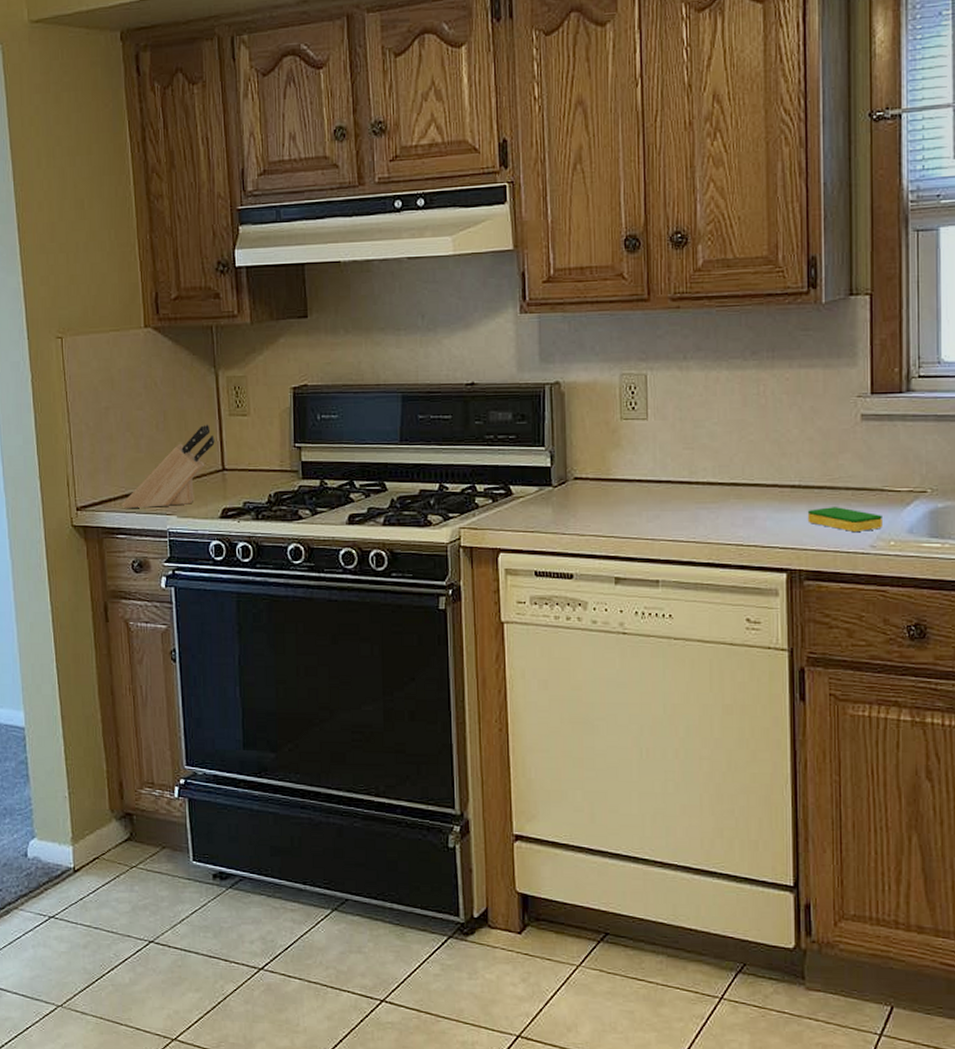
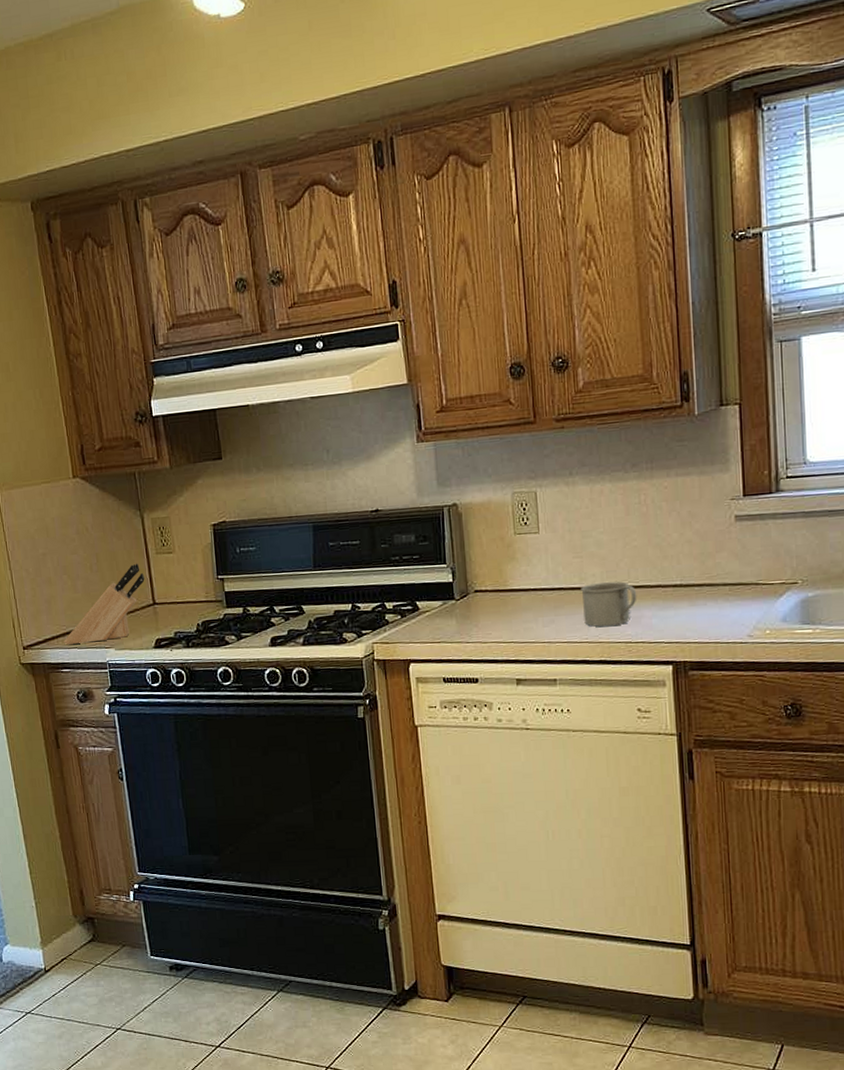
mug: none [690,478,751,527] -> present [581,581,637,627]
dish sponge: present [807,507,882,533] -> none [689,602,758,625]

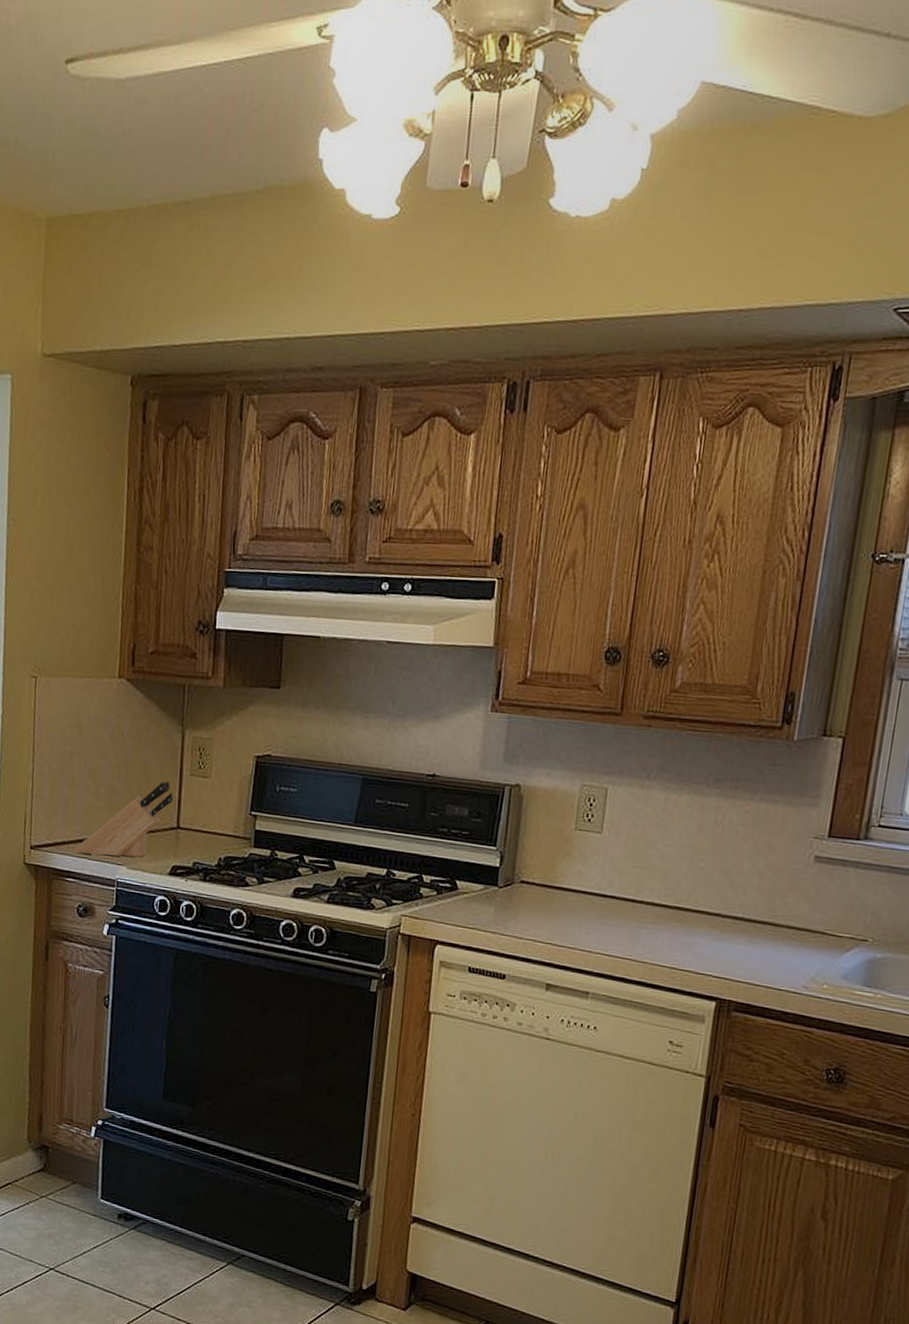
mug: present [581,581,637,627] -> none [631,898,694,948]

